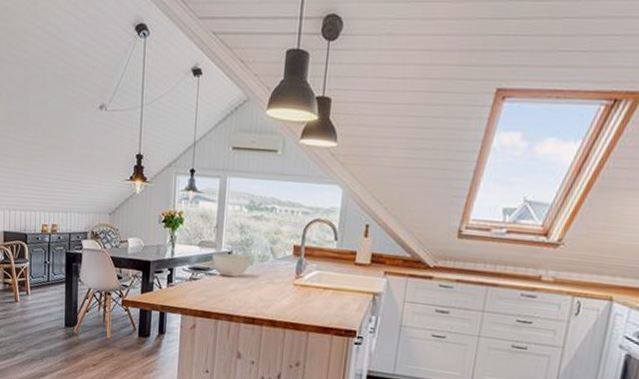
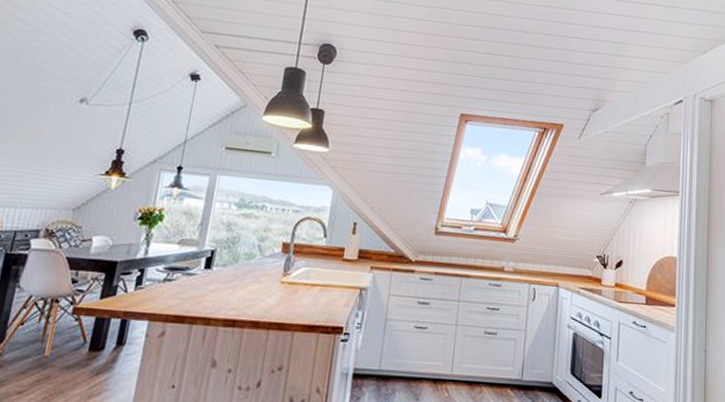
bowl: present [212,252,250,278] -> none [192,251,236,277]

